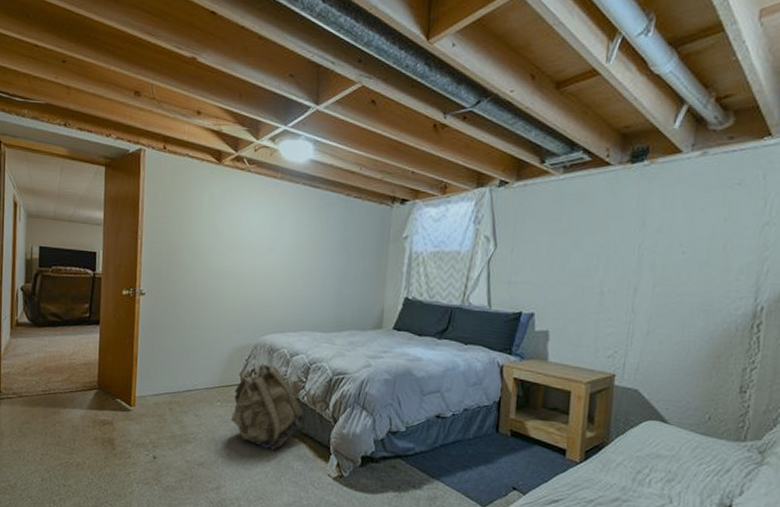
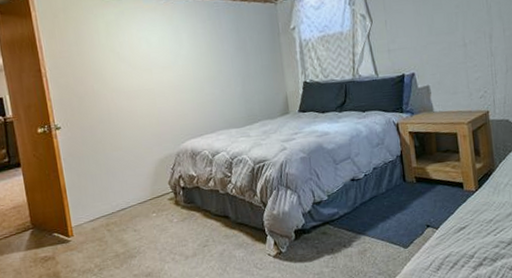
backpack: present [230,363,304,450] -> none [166,166,236,245]

